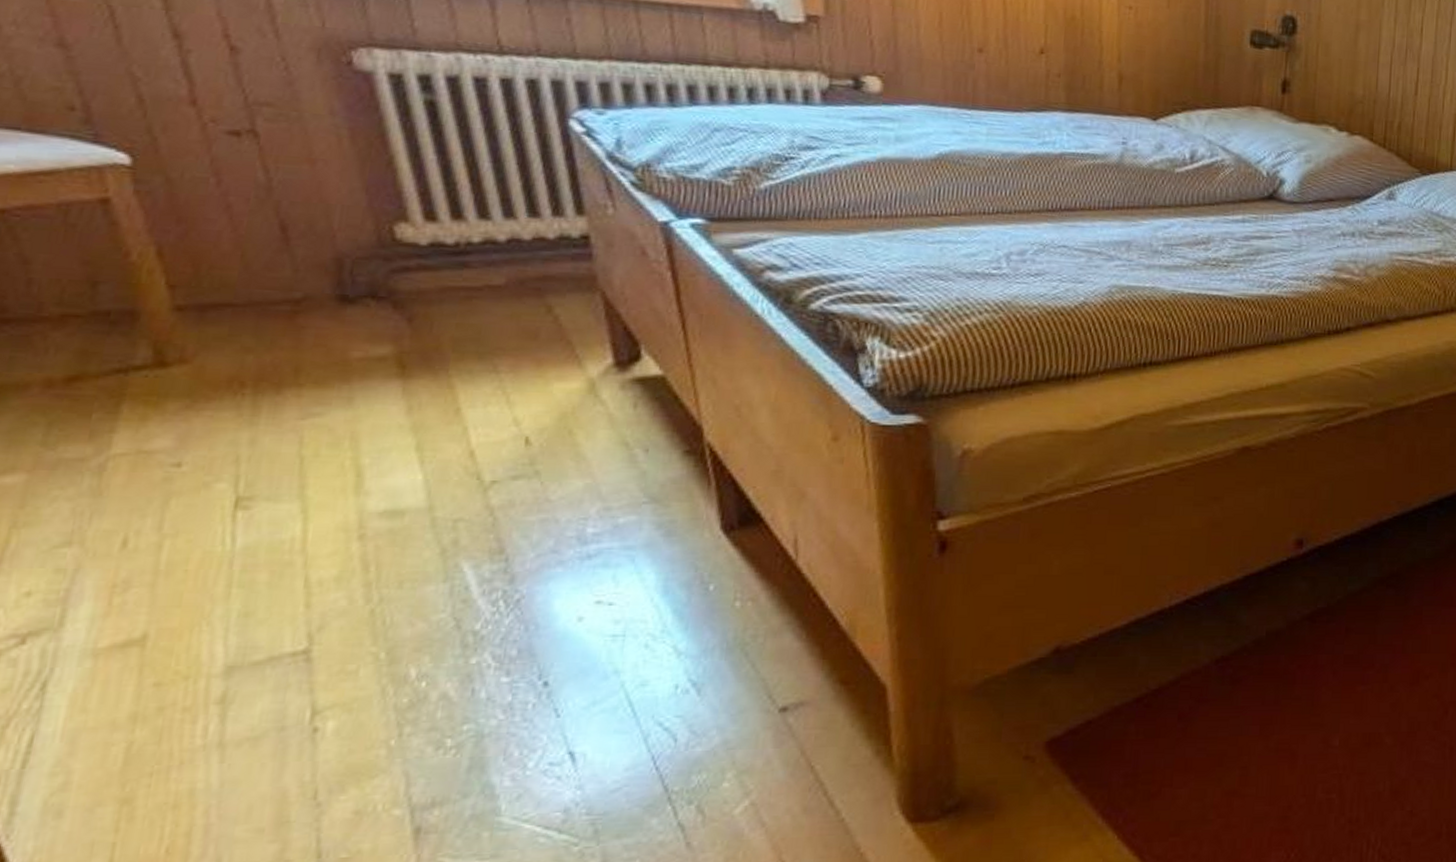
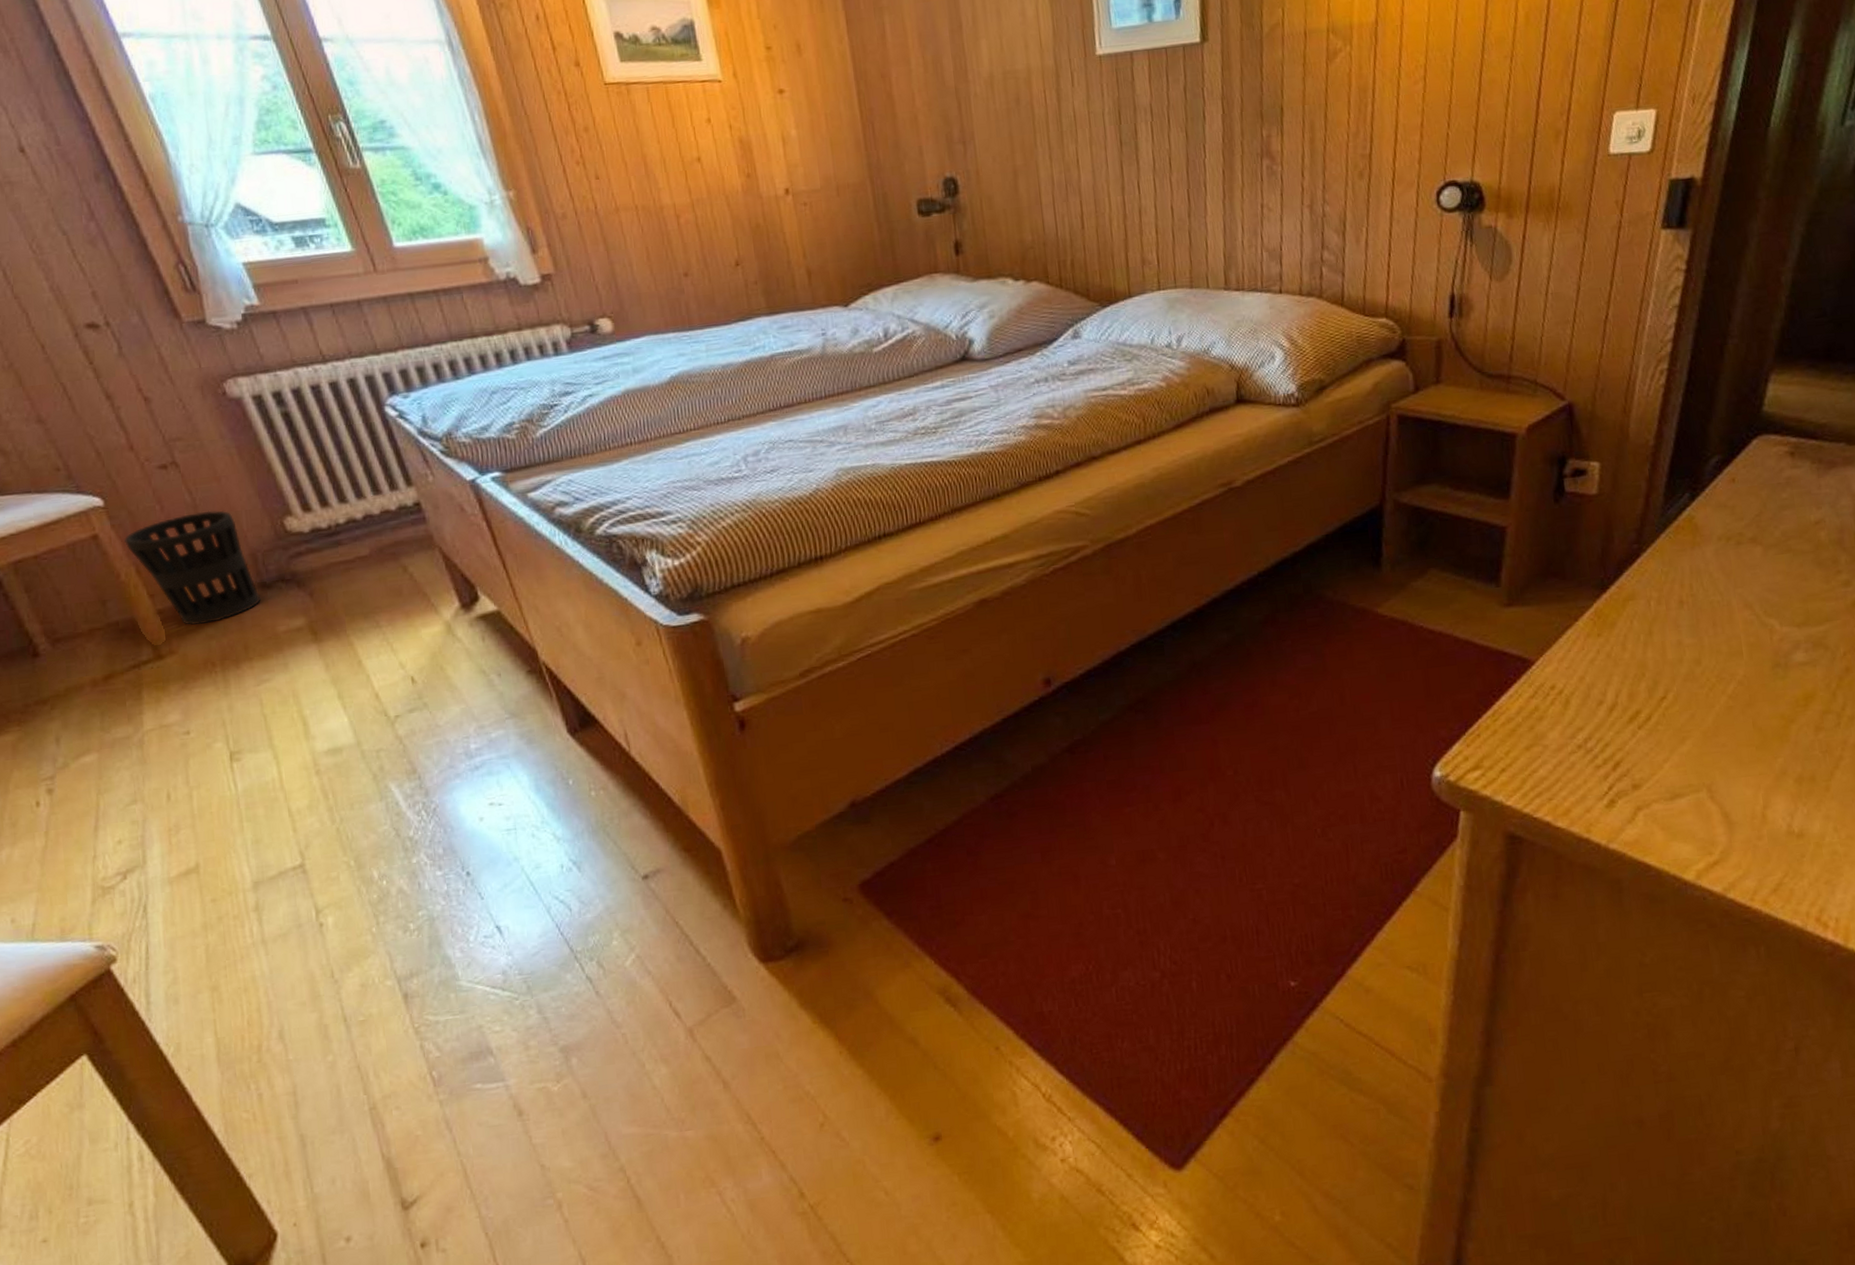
wastebasket: none [149,196,336,334] -> present [124,510,261,625]

